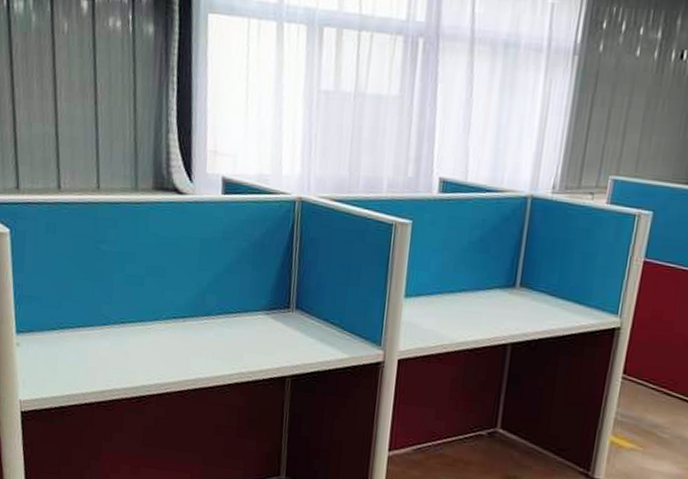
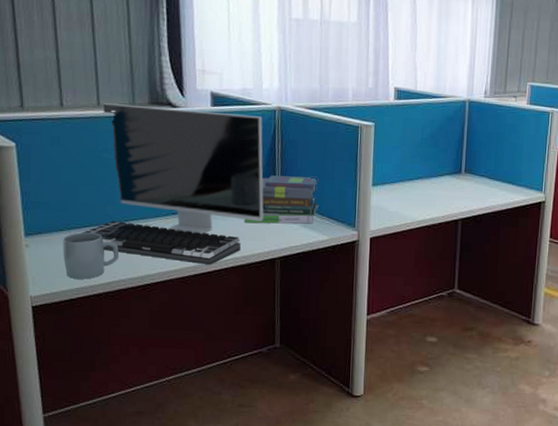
mug: none [54,332,114,386] -> present [62,232,120,279]
computer keyboard: none [76,322,248,379] -> present [82,221,241,265]
monitor: none [102,187,280,343] -> present [102,103,264,234]
books: none [252,278,342,339] -> present [244,175,319,224]

